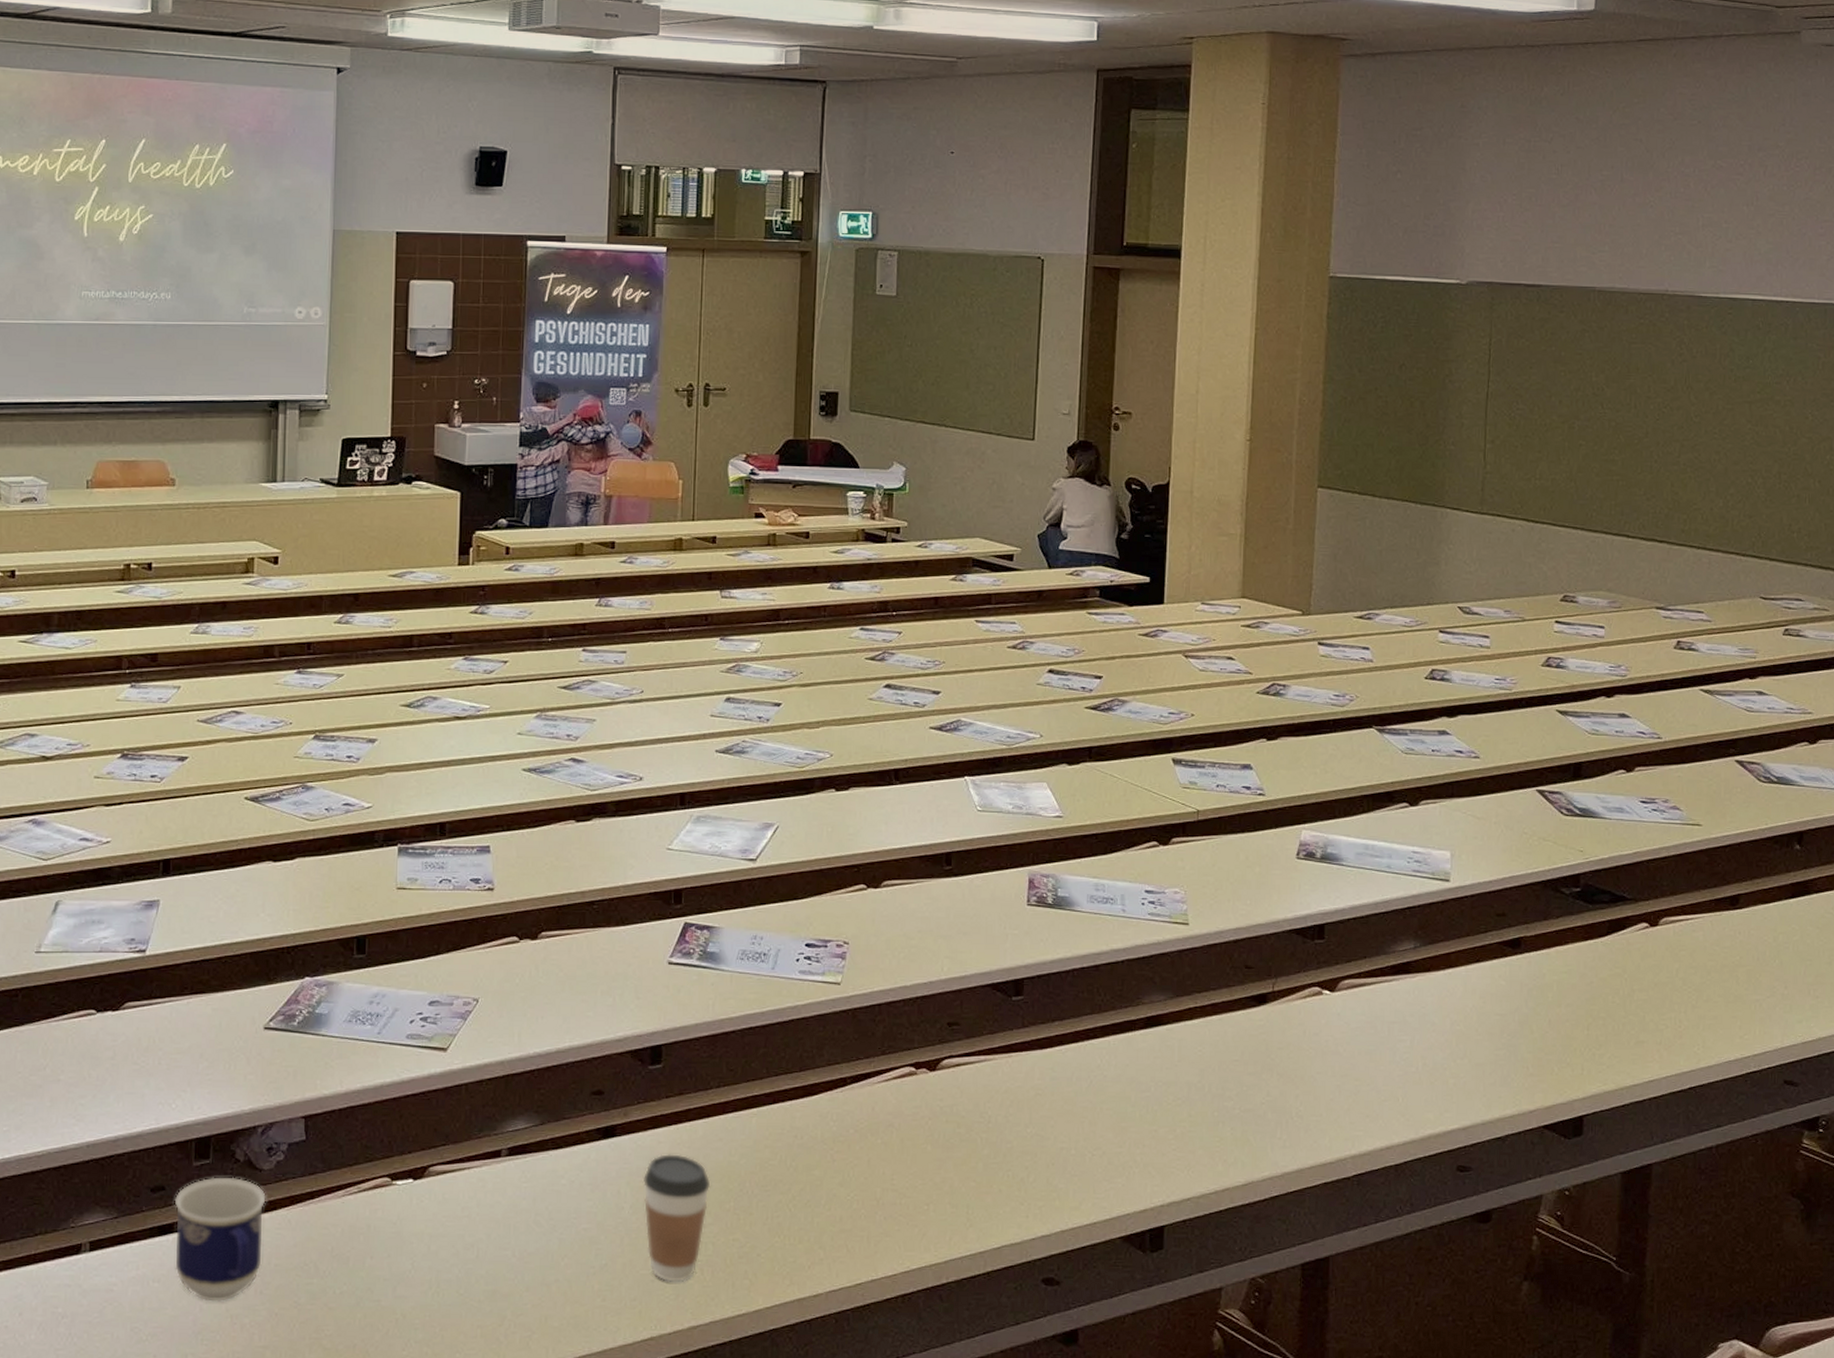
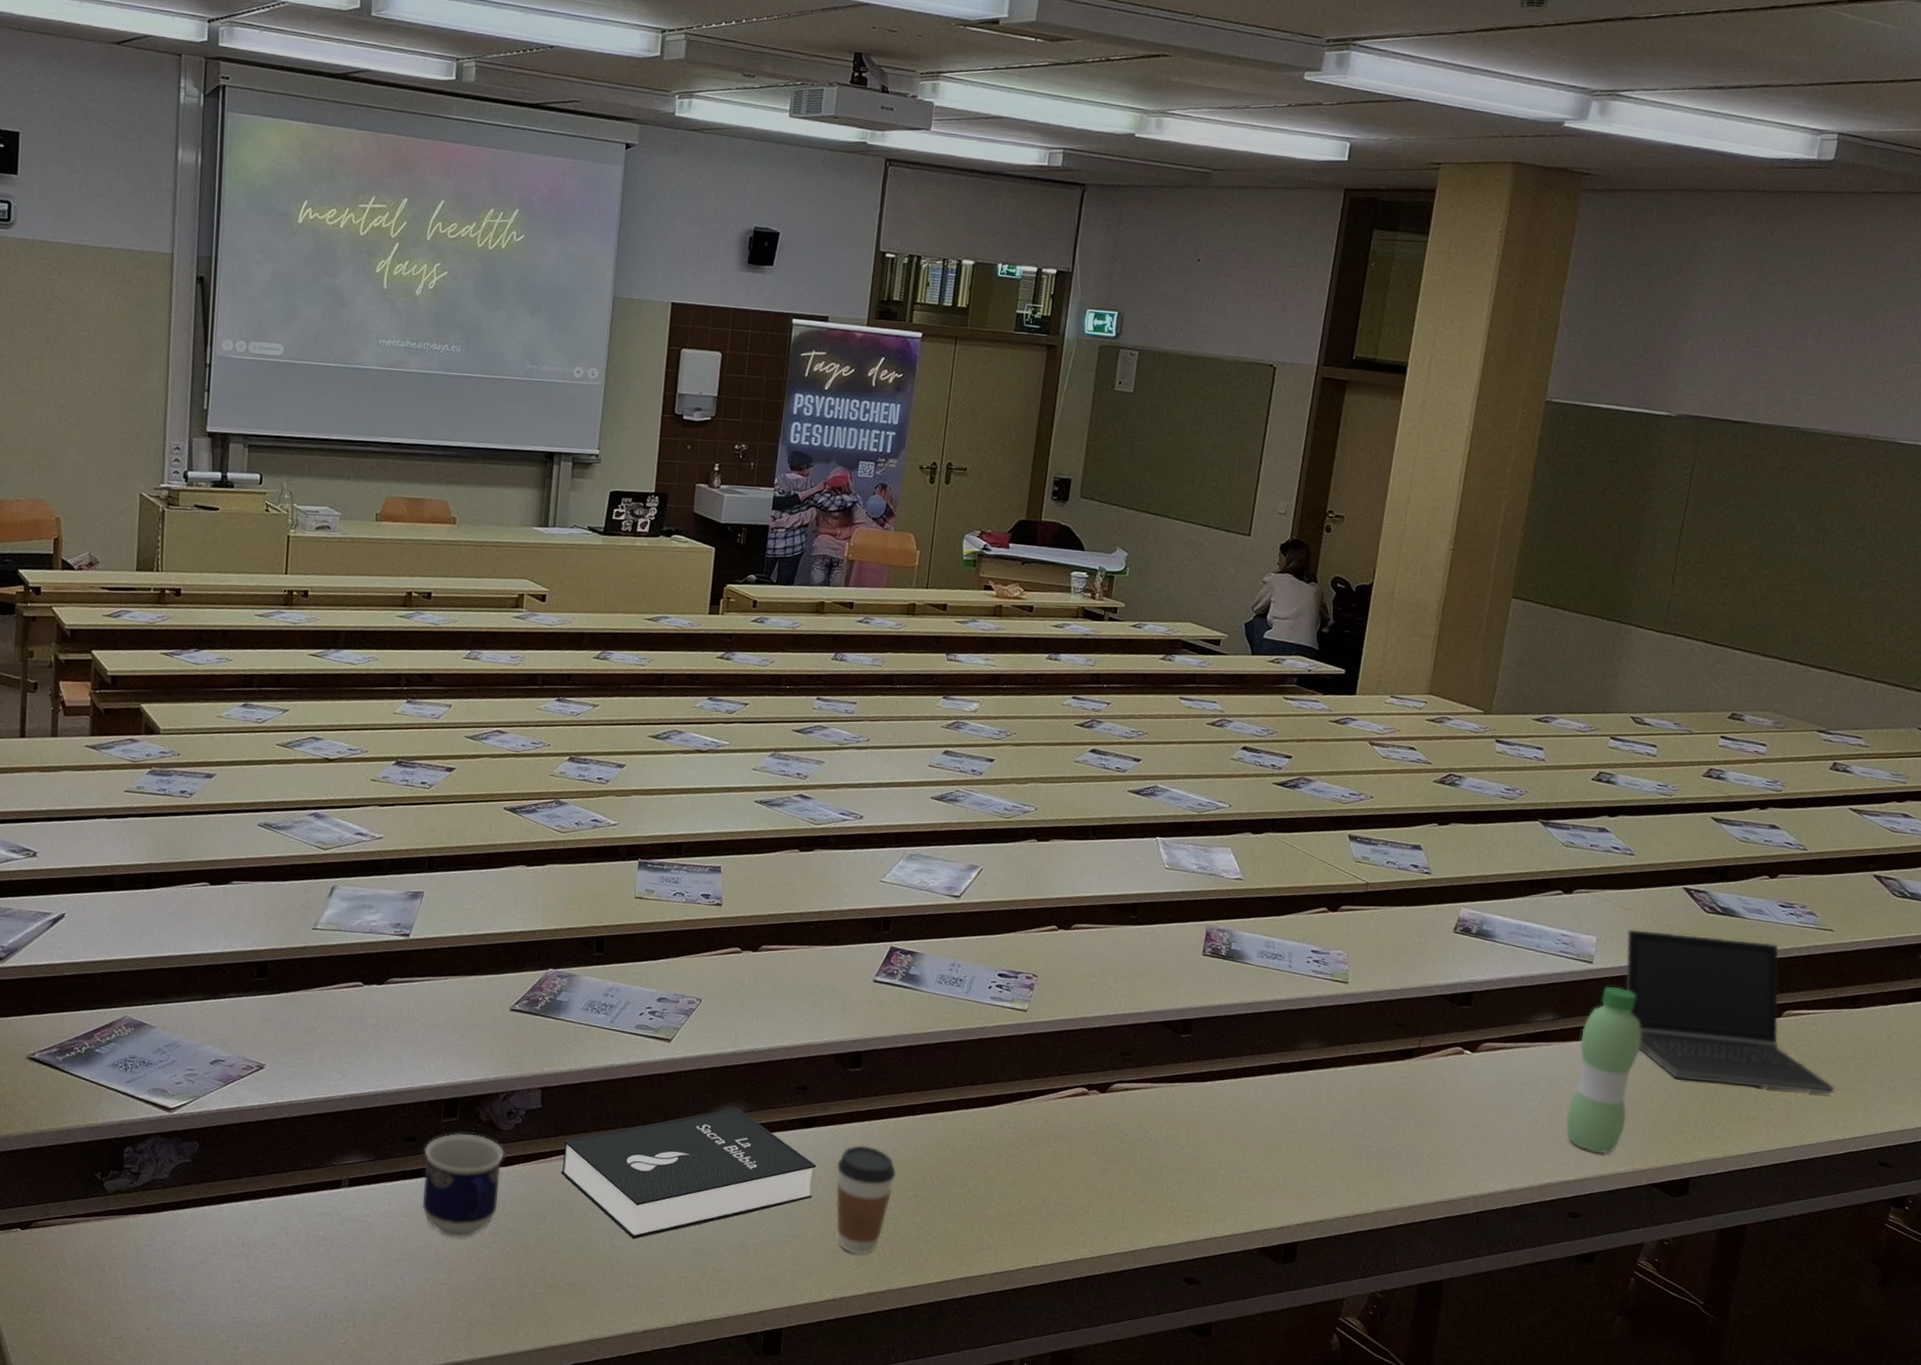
booklet: none [332,1121,621,1286] -> present [561,1107,817,1239]
water bottle: none [1442,905,1513,1096] -> present [1566,986,1642,1154]
laptop computer: none [1483,840,1726,1008] -> present [1625,929,1835,1094]

